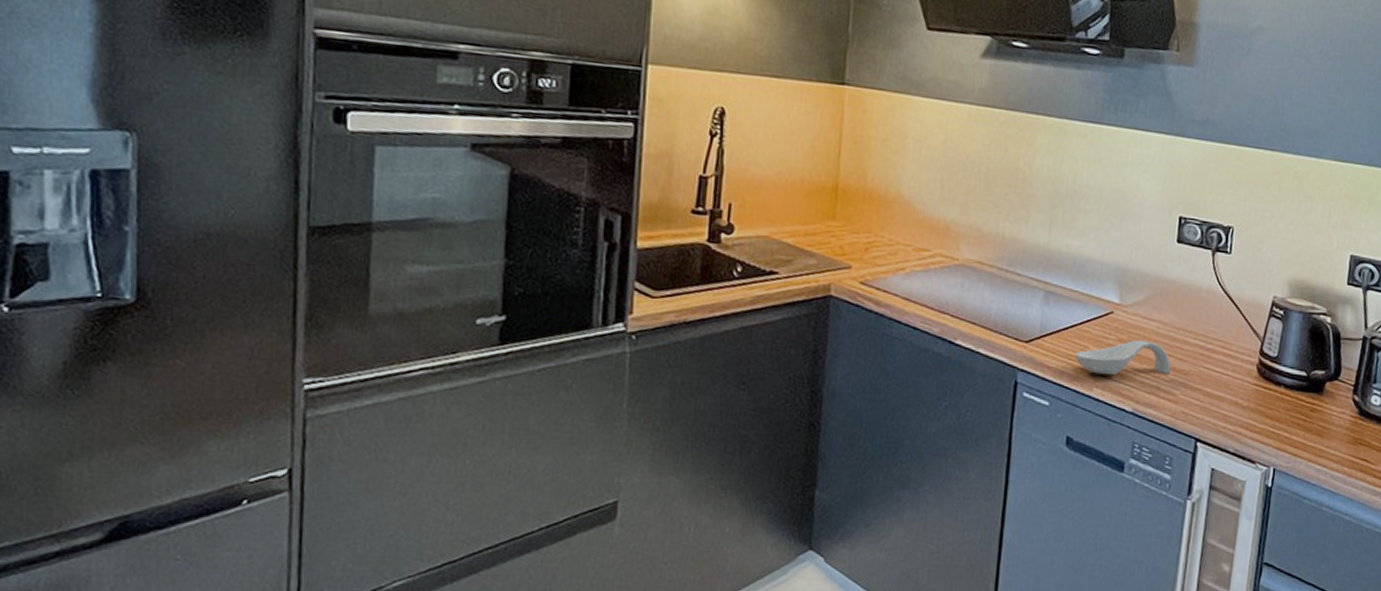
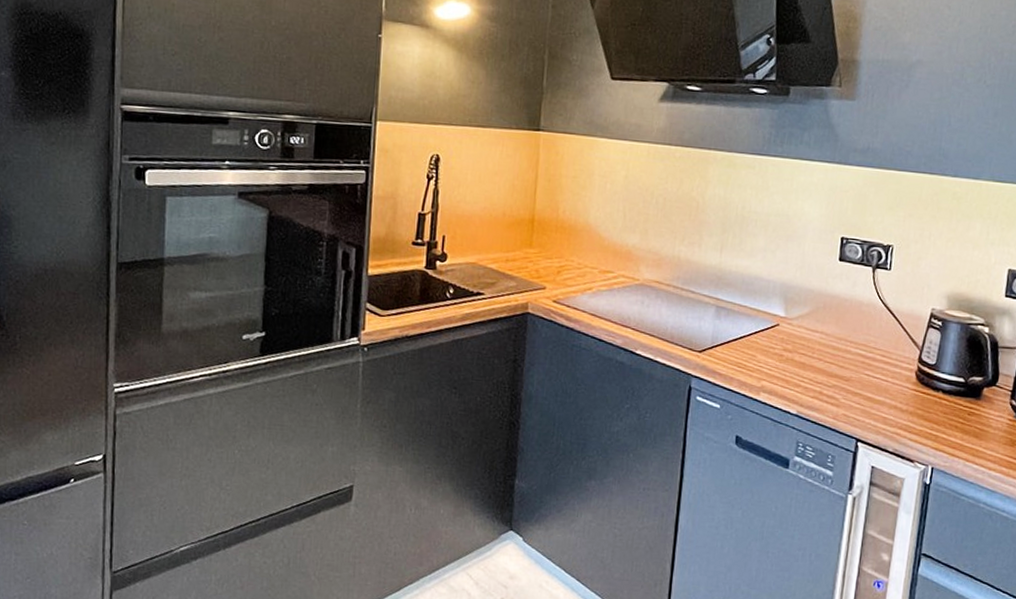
spoon rest: present [1074,340,1171,375] -> none [743,349,834,381]

